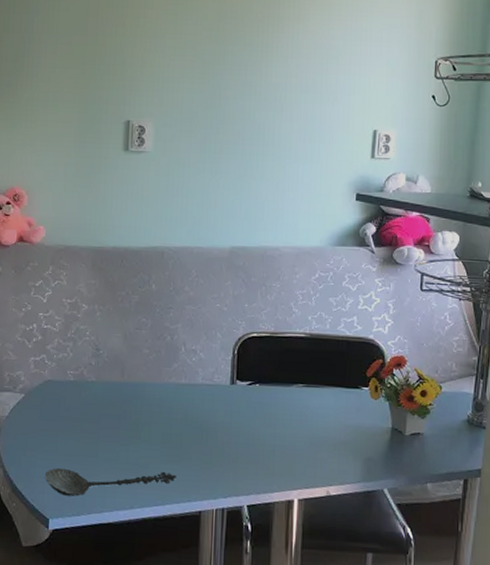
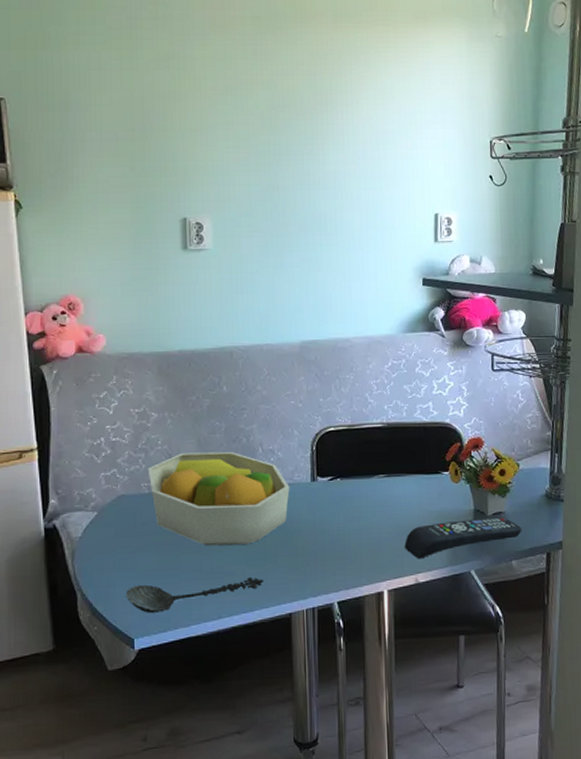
fruit bowl: none [74,345,209,440] -> present [147,451,290,546]
remote control: none [318,437,440,472] -> present [405,517,522,559]

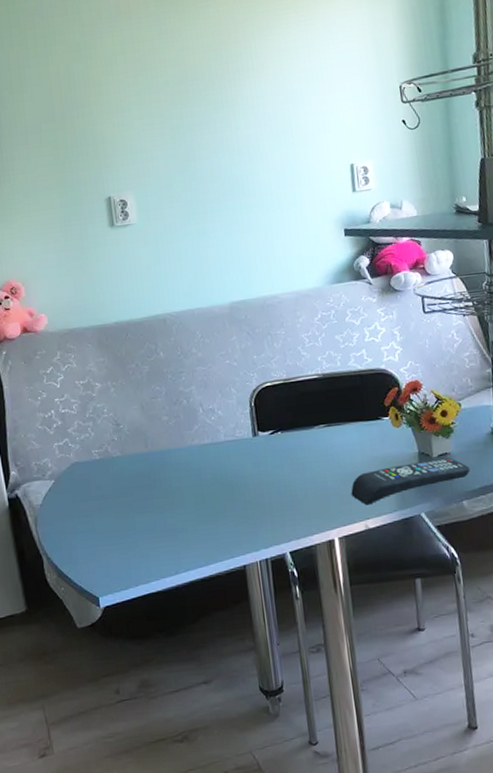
spoon: present [125,576,263,613] -> none [87,532,216,572]
fruit bowl: present [147,451,290,546] -> none [96,413,233,506]

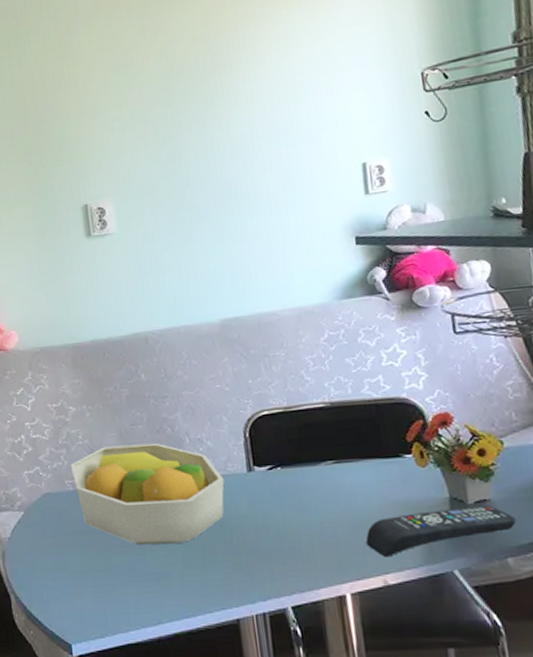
fruit bowl: none [96,413,233,506] -> present [70,443,225,545]

